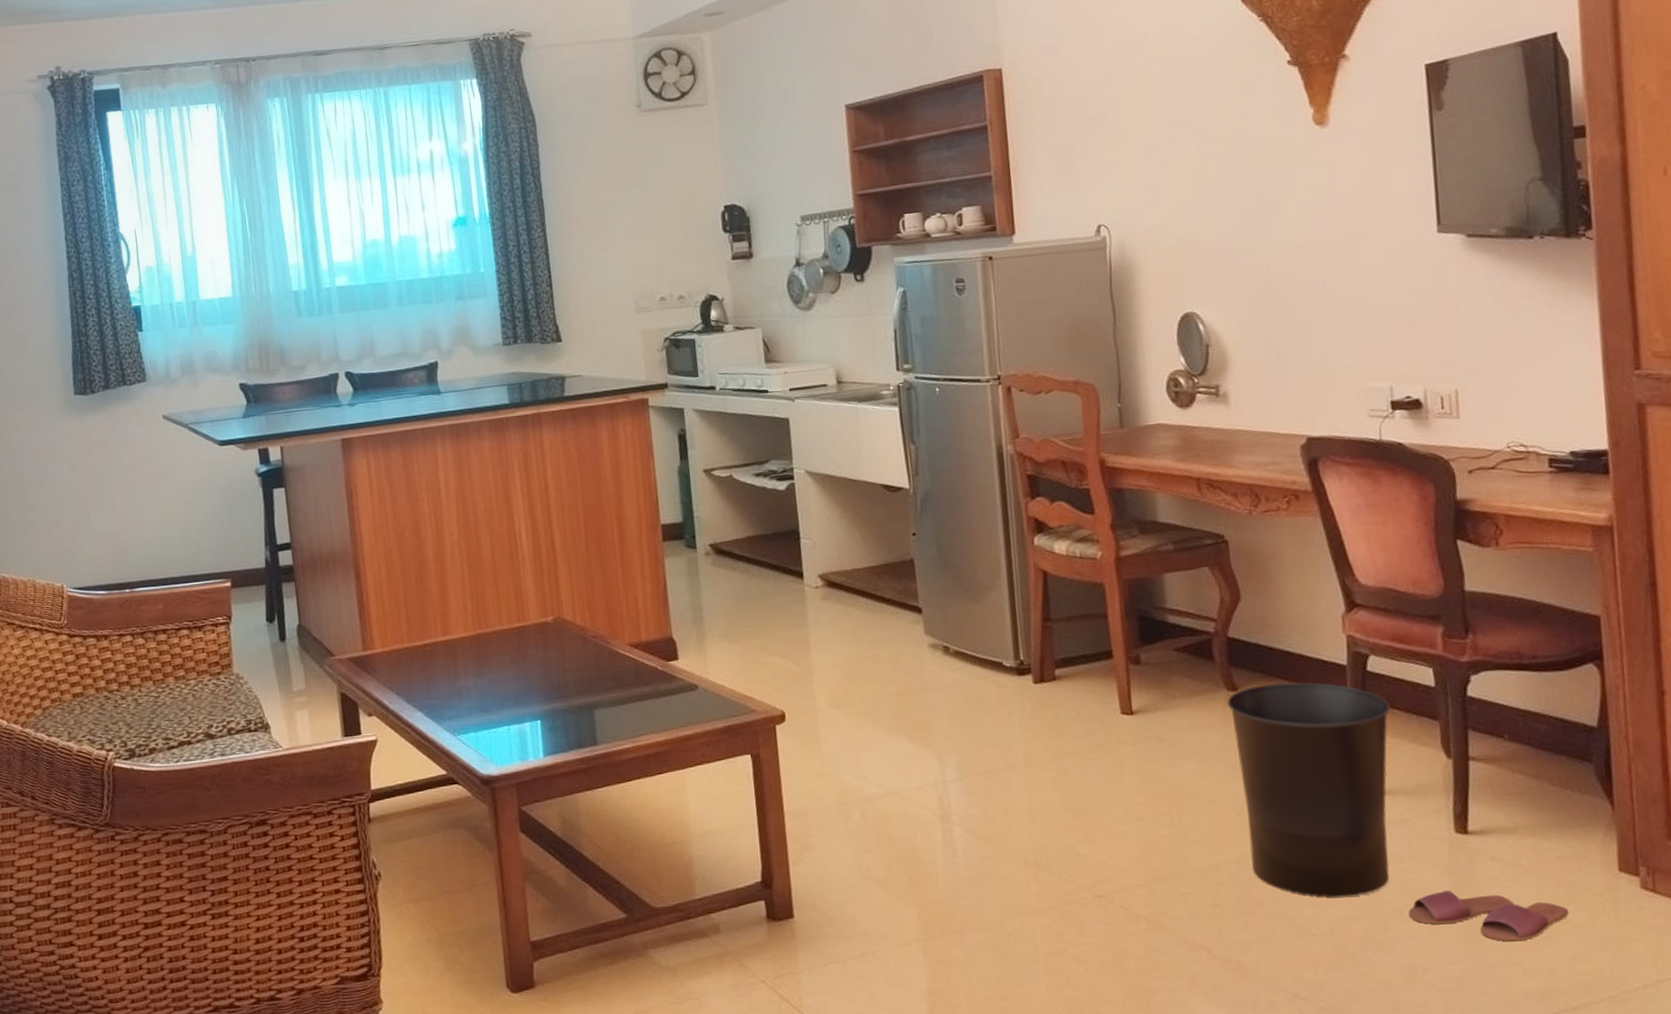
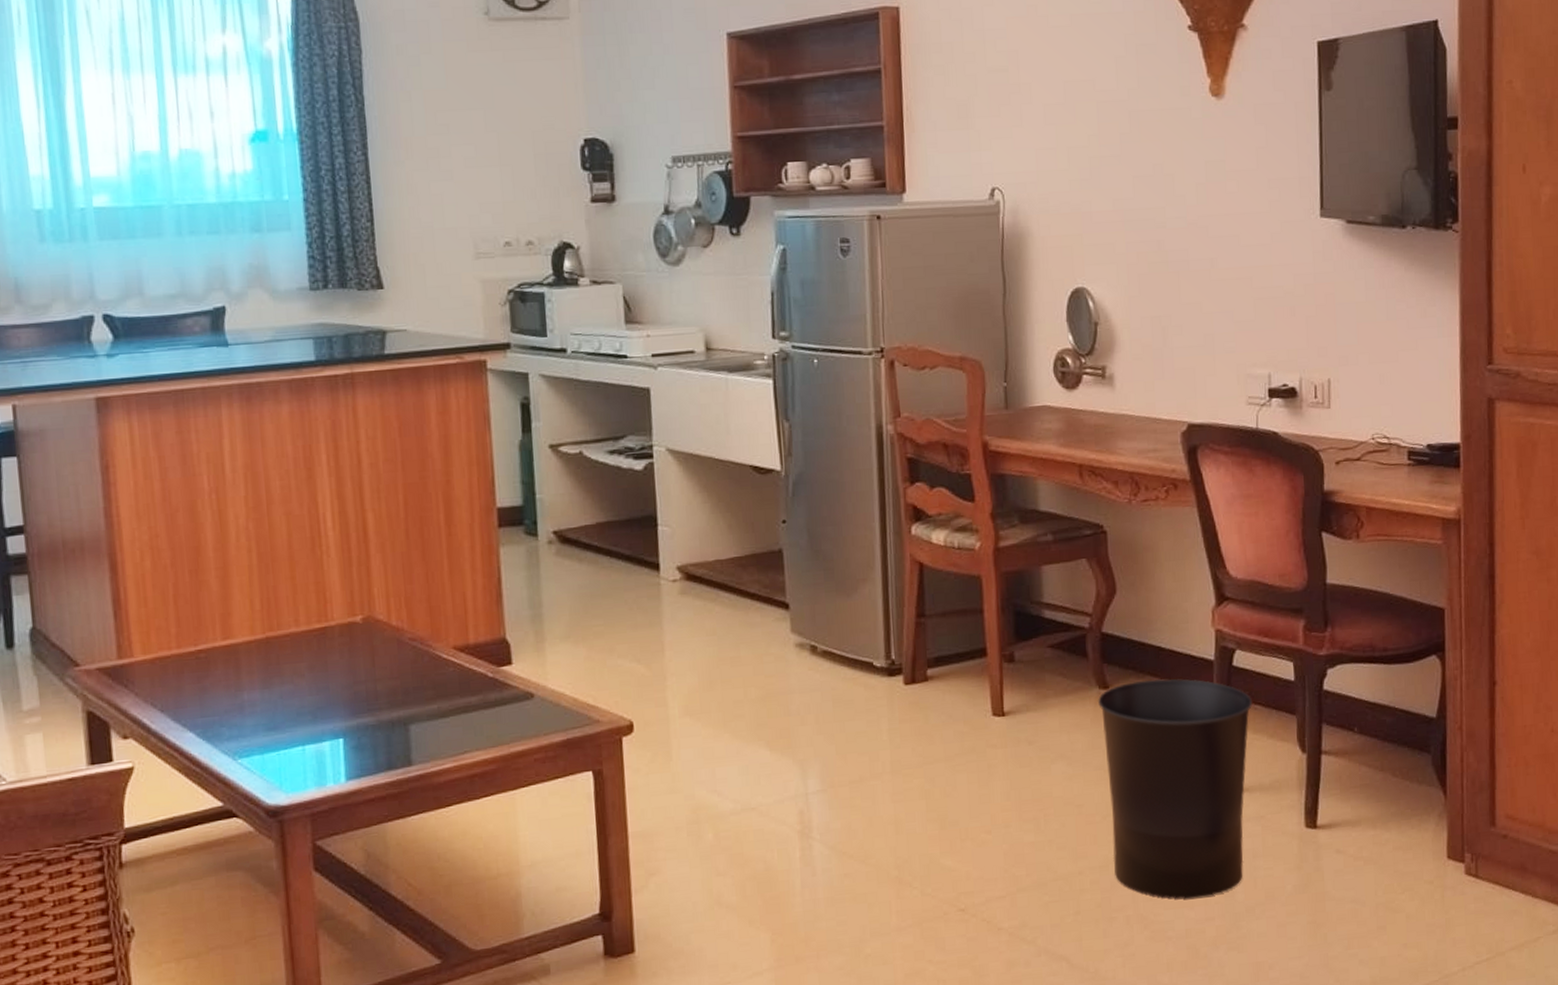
slippers: present [1408,890,1568,942] -> none [1259,886,1401,934]

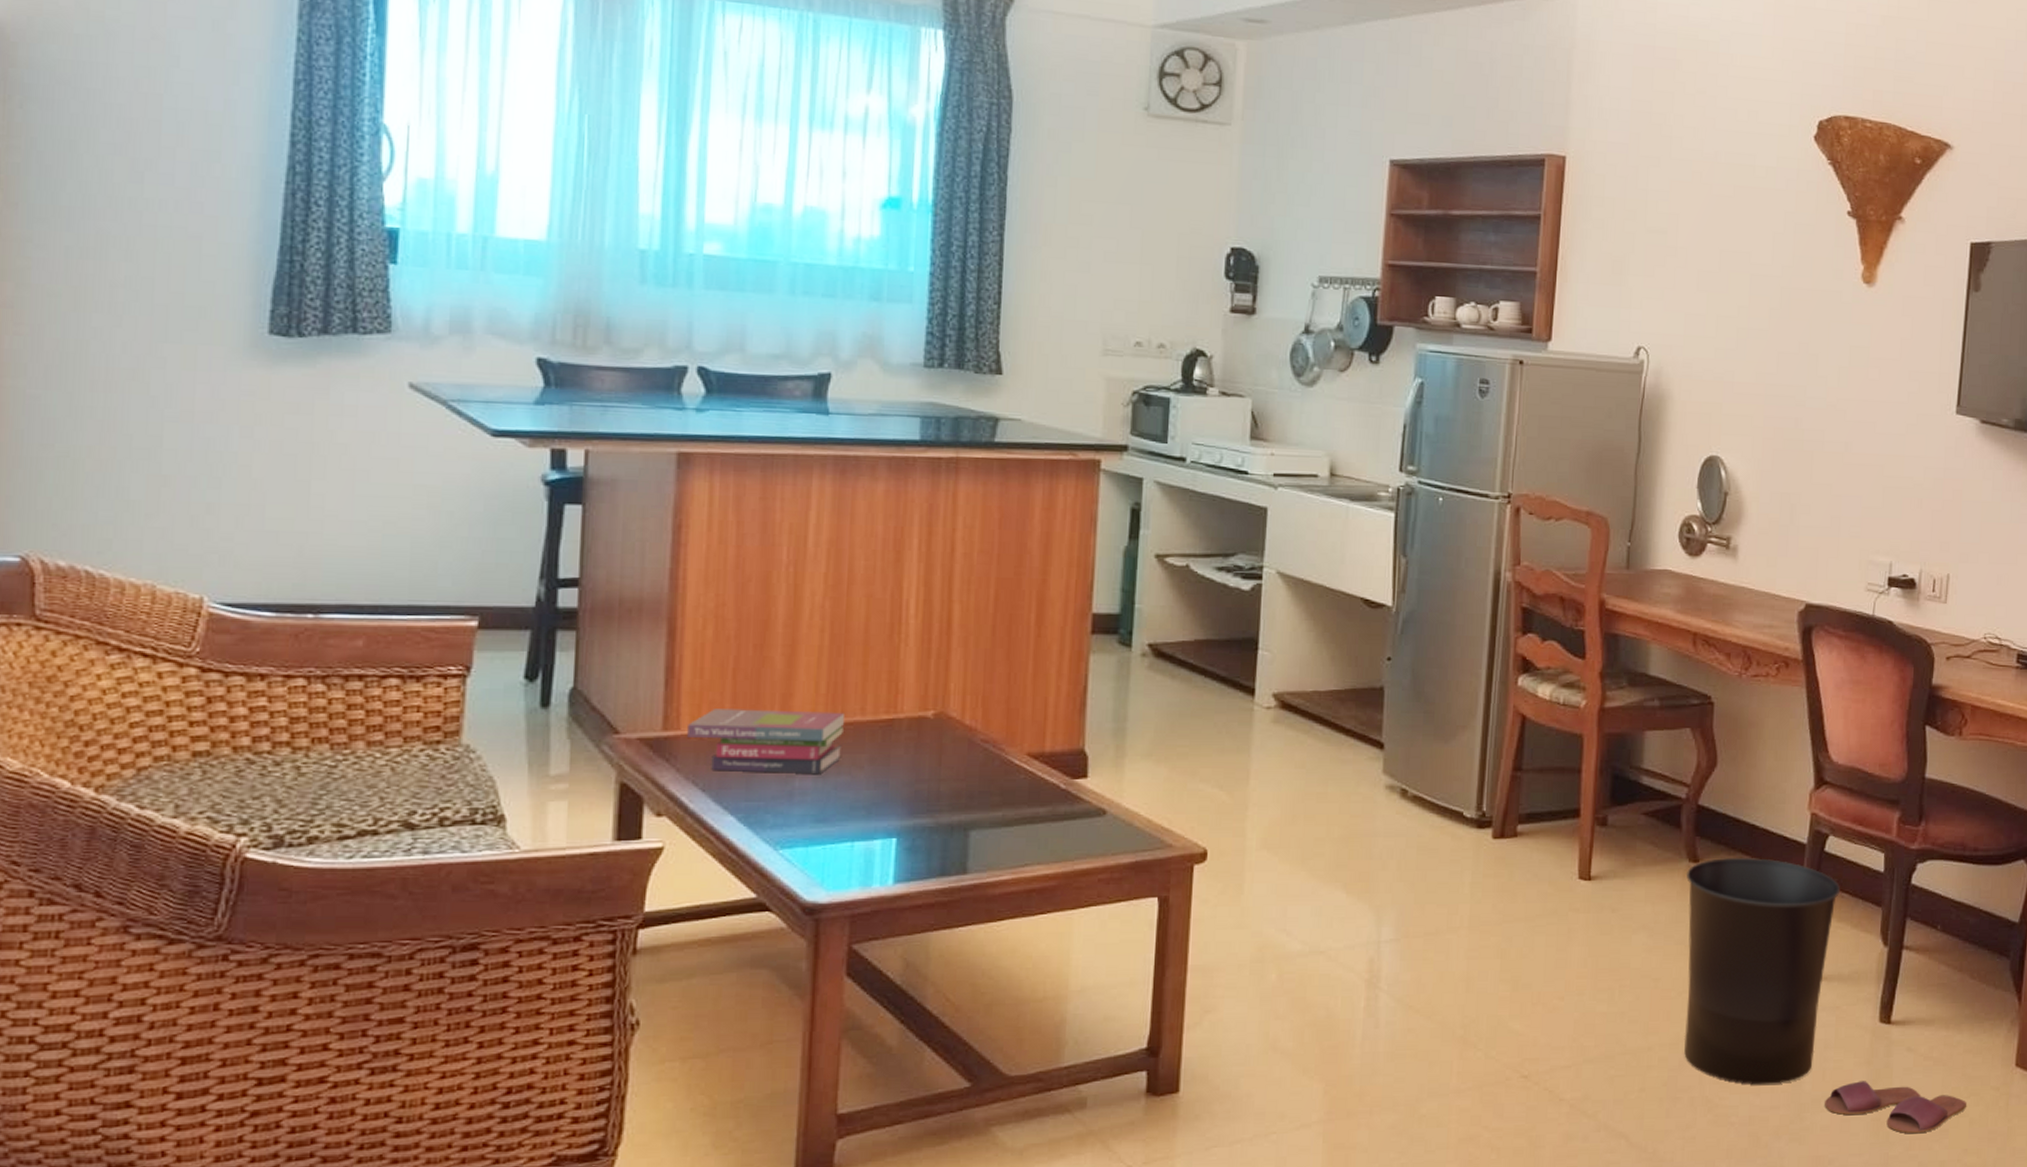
books: none [140,625,282,692] -> present [687,709,844,774]
slippers: none [1259,886,1401,934] -> present [1825,1081,1966,1134]

